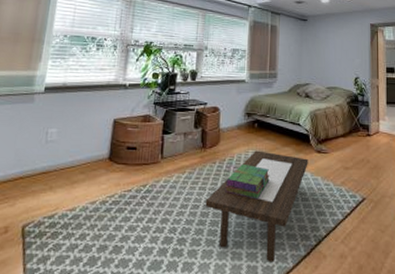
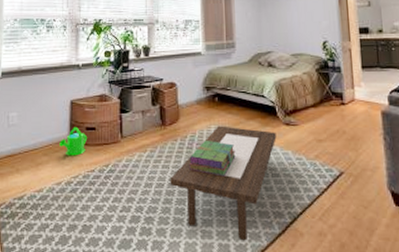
watering can: none [98,145,128,175] -> present [59,126,88,156]

